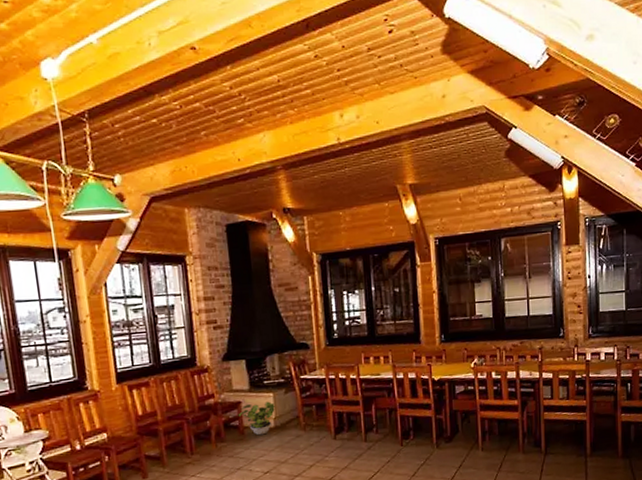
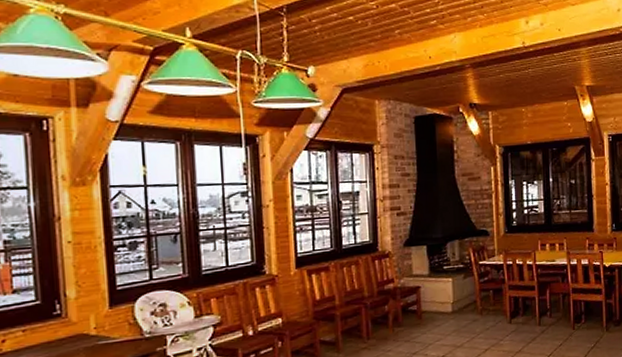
potted plant: present [238,401,275,436] -> none [416,286,453,320]

